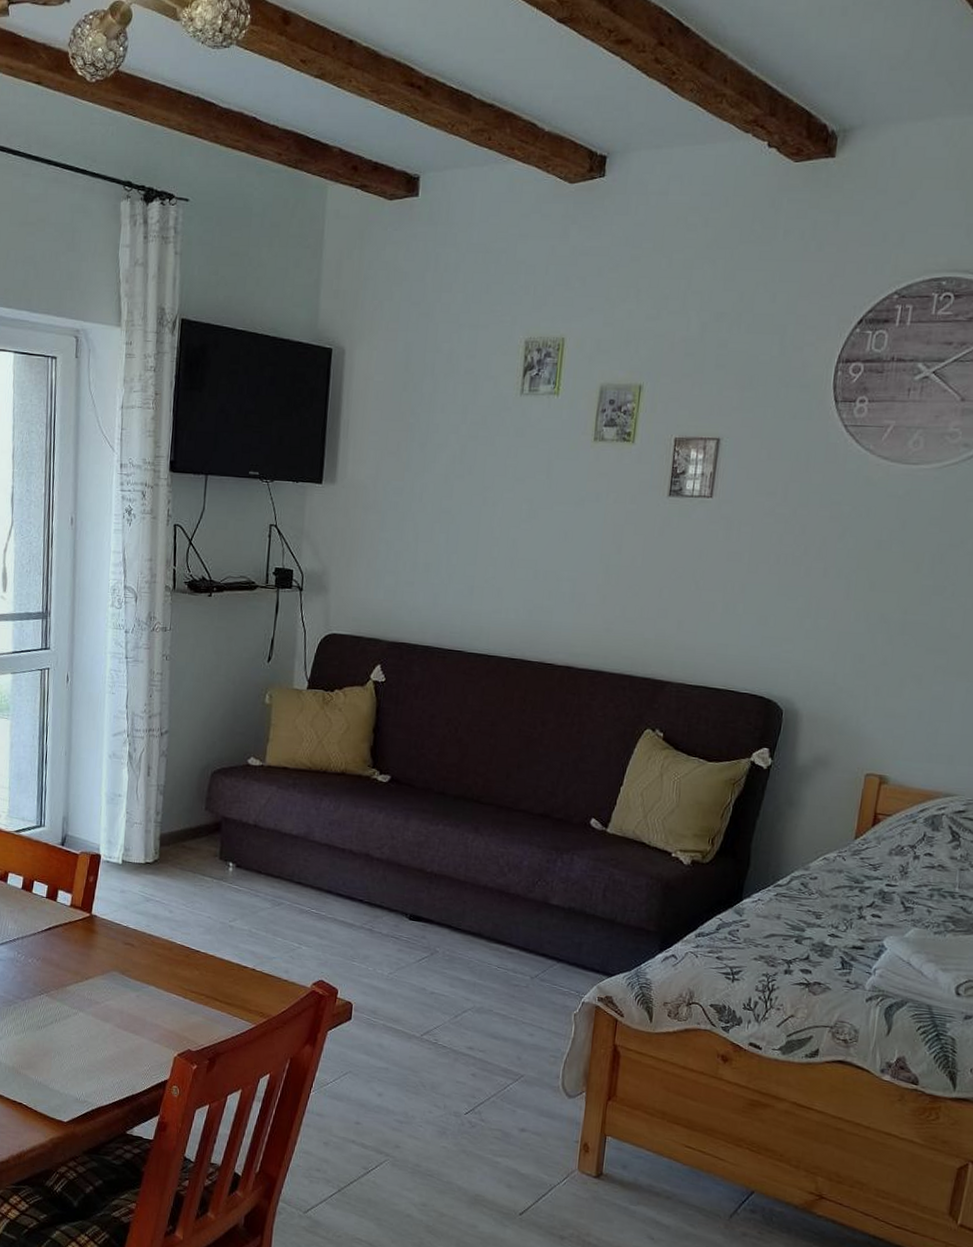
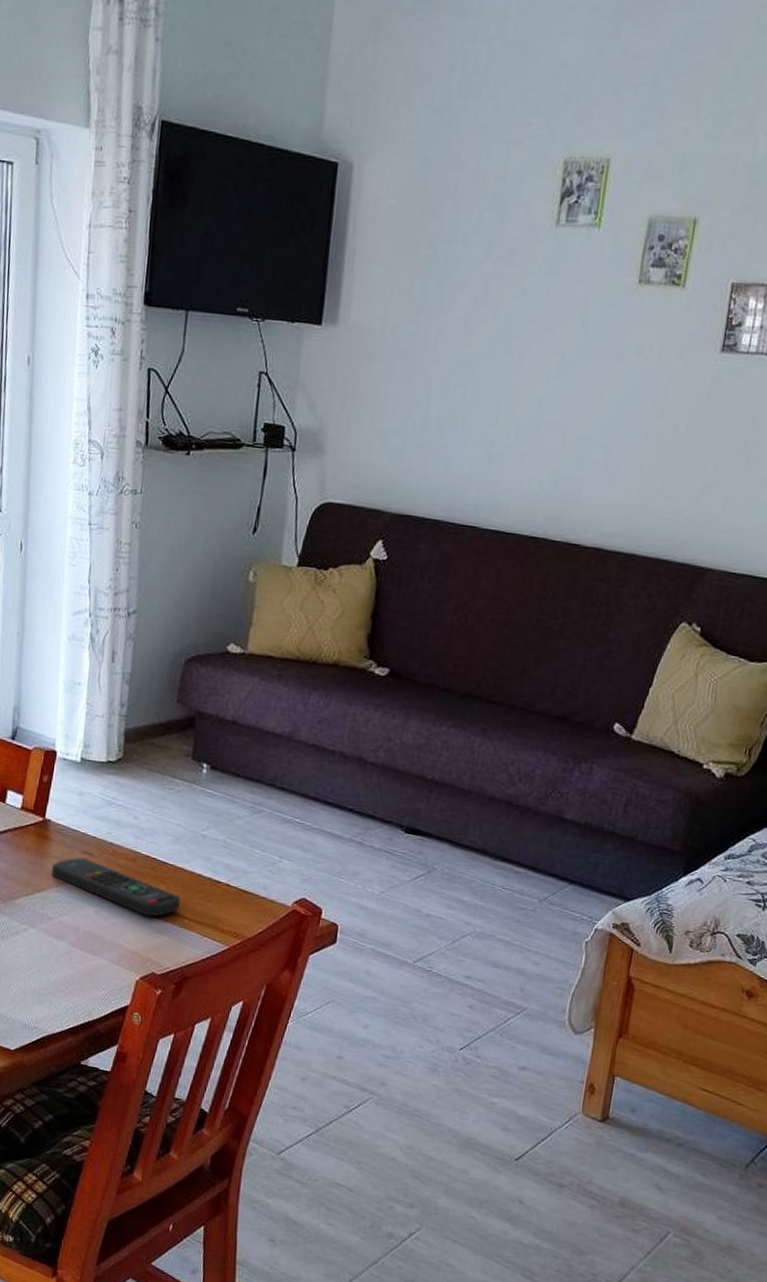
remote control: none [97,948,212,1000] -> present [51,857,180,917]

